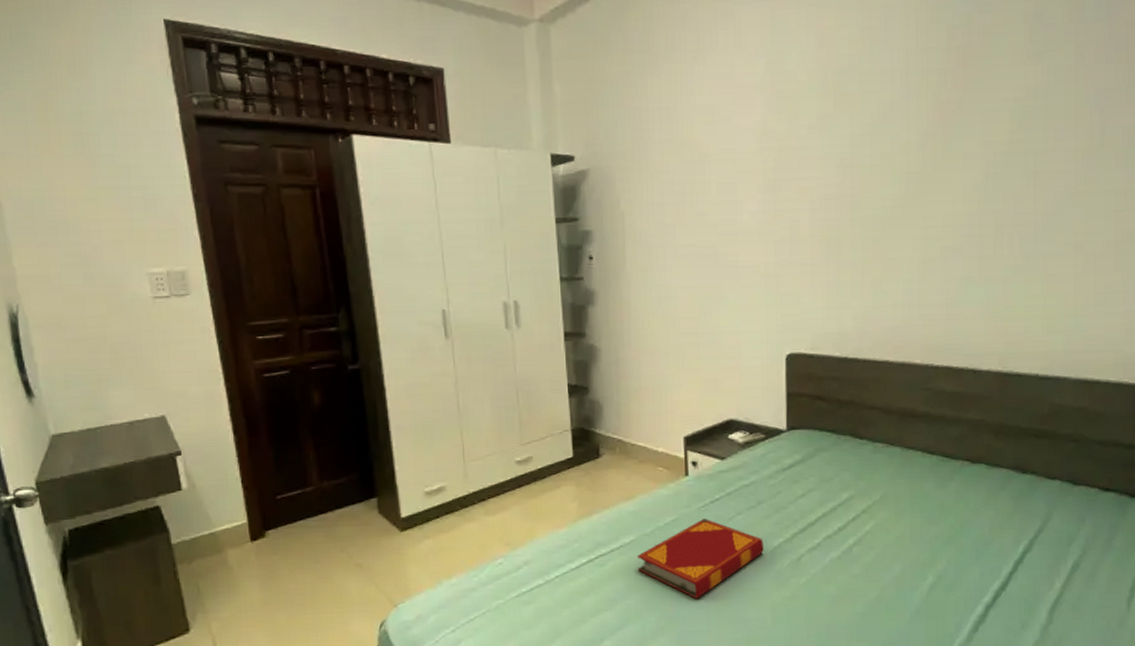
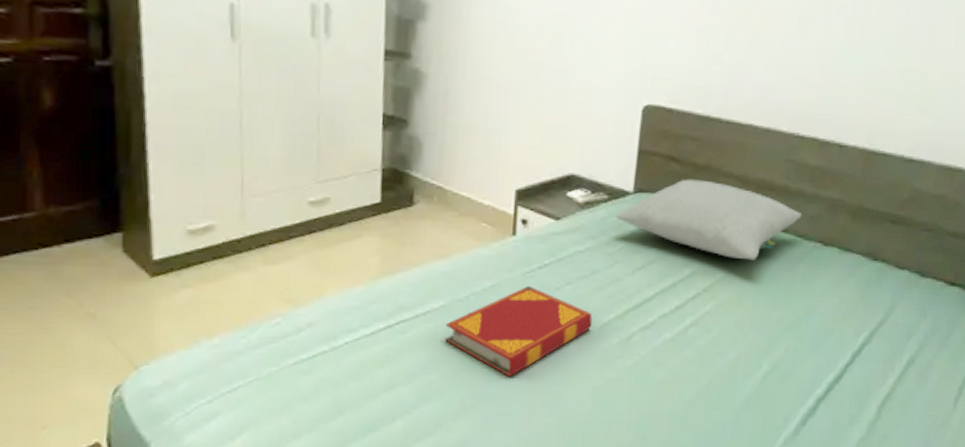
pillow: none [773,413,946,482] -> present [615,179,802,261]

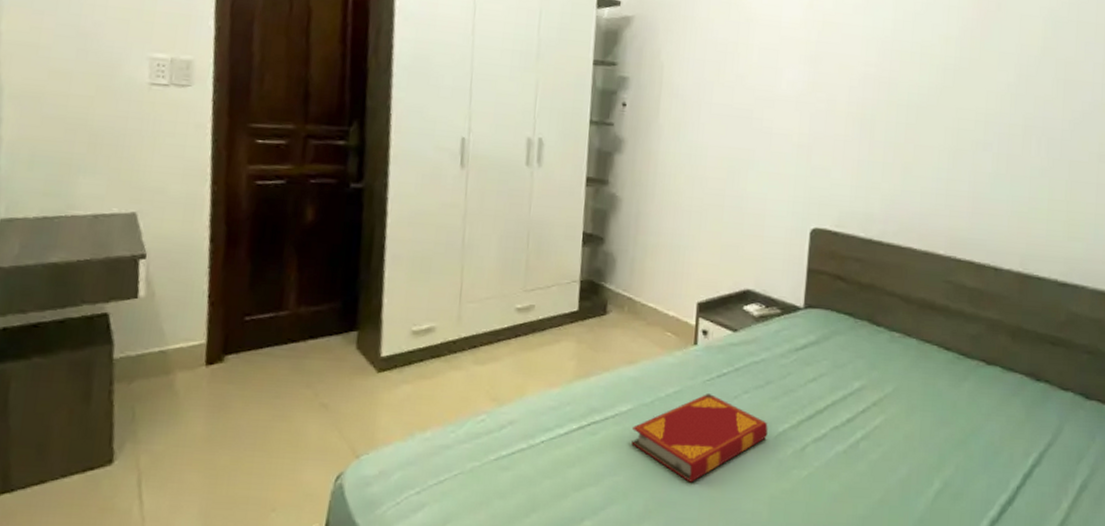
pillow: present [615,179,802,261] -> none [788,296,964,377]

